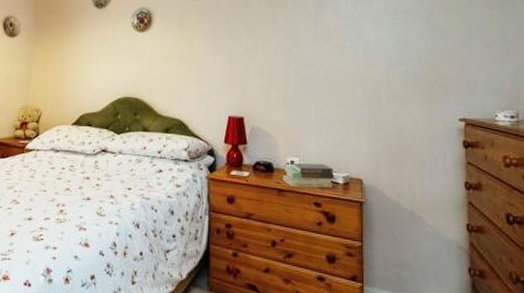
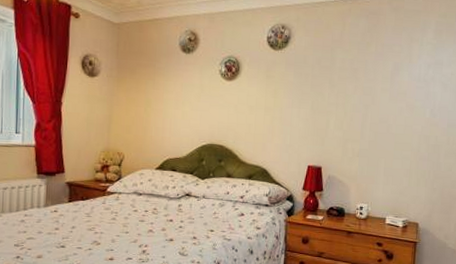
books: present [283,163,334,189] -> none [352,209,396,231]

